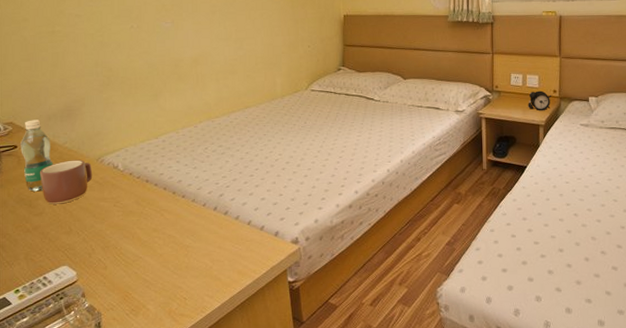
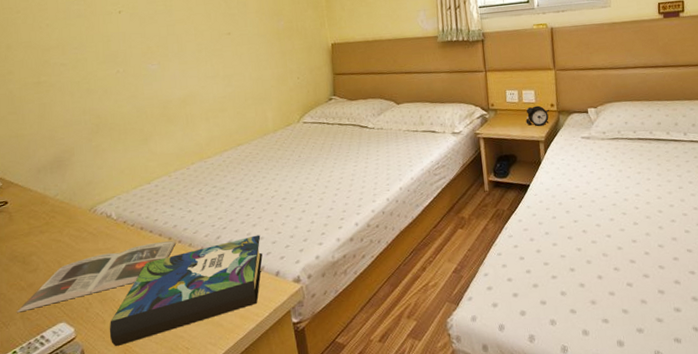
bottle: present [19,119,54,192] -> none [10,173,46,248]
magazine: none [20,195,180,253] -> present [16,241,177,313]
mug: present [39,159,93,205] -> none [31,211,86,260]
book: none [110,195,263,293] -> present [109,235,263,347]

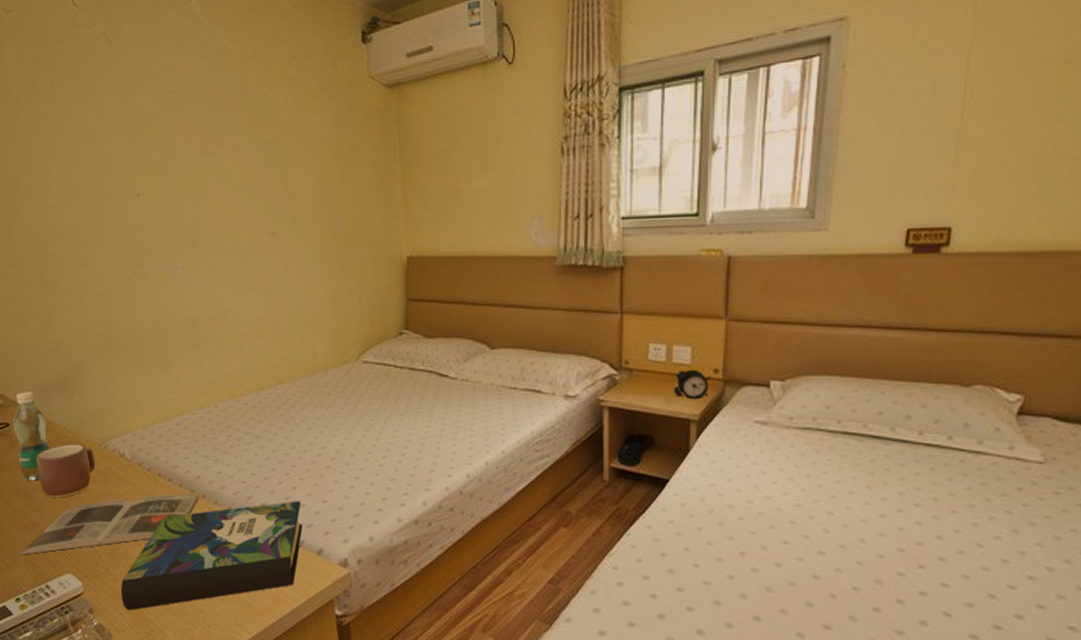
bottle: none [10,173,46,248] -> present [12,392,51,481]
mug: none [31,211,86,260] -> present [35,444,96,498]

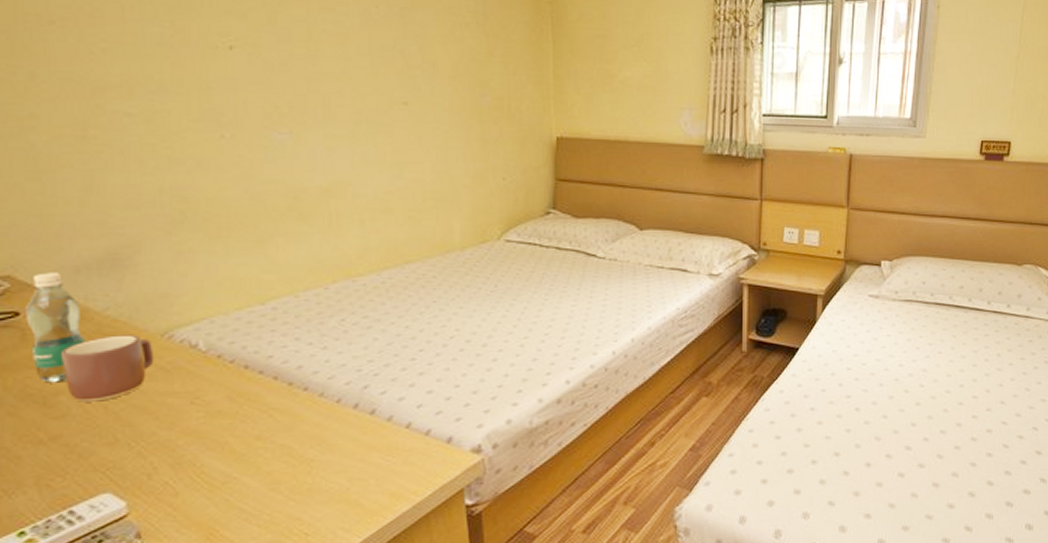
magazine: present [19,494,200,555] -> none [27,387,301,477]
book: present [120,501,303,611] -> none [184,387,429,530]
alarm clock: present [673,369,712,400] -> none [804,251,836,277]

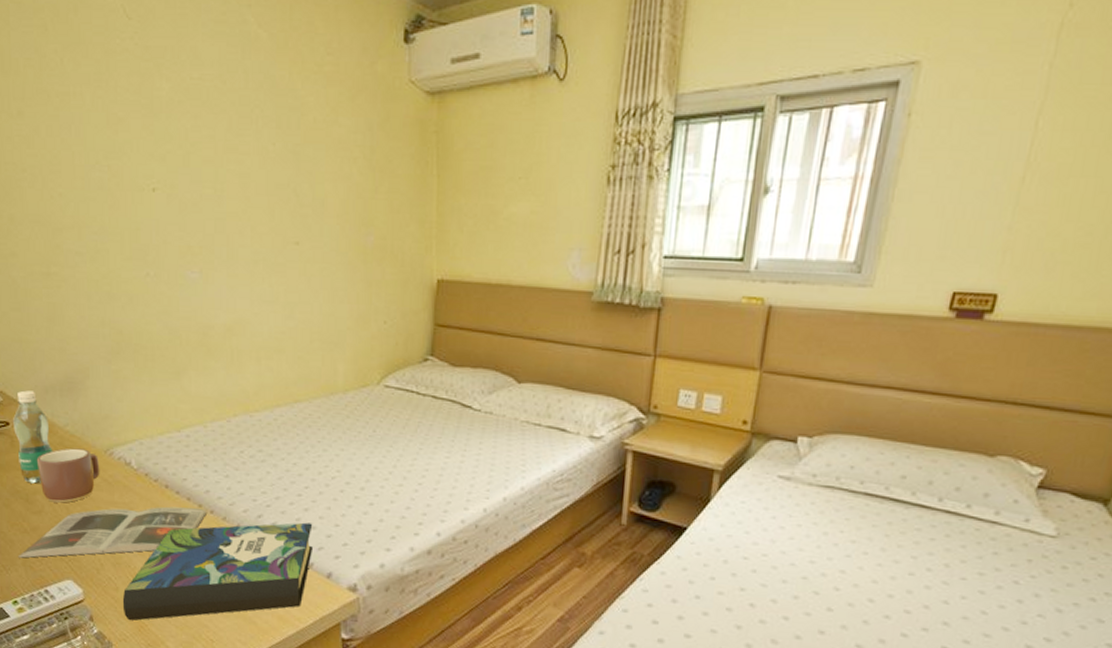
magazine: none [27,387,301,477] -> present [17,506,208,558]
book: none [184,387,429,530] -> present [122,522,313,621]

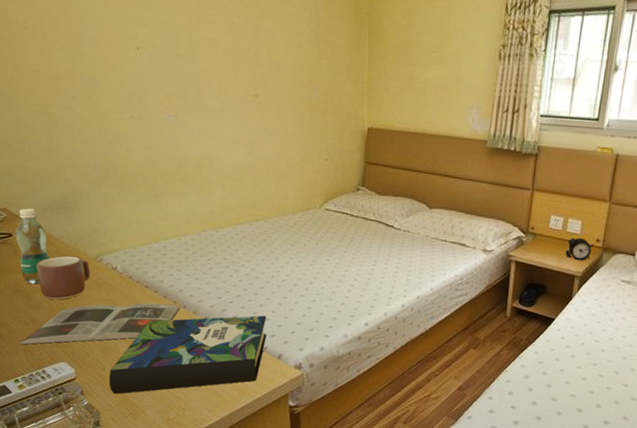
alarm clock: none [699,419,740,450] -> present [565,237,594,261]

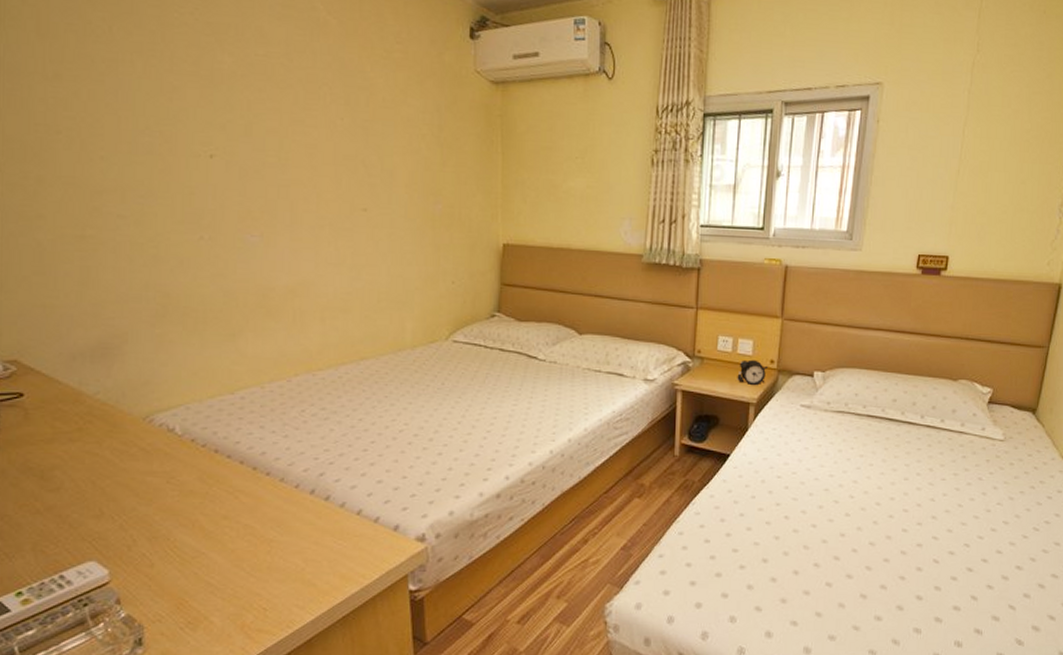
bottle: present [14,208,50,284] -> none [27,358,79,458]
magazine: present [19,303,181,345] -> none [25,472,263,542]
mug: present [35,255,91,300] -> none [56,417,137,477]
book: present [109,315,267,395] -> none [158,477,379,599]

